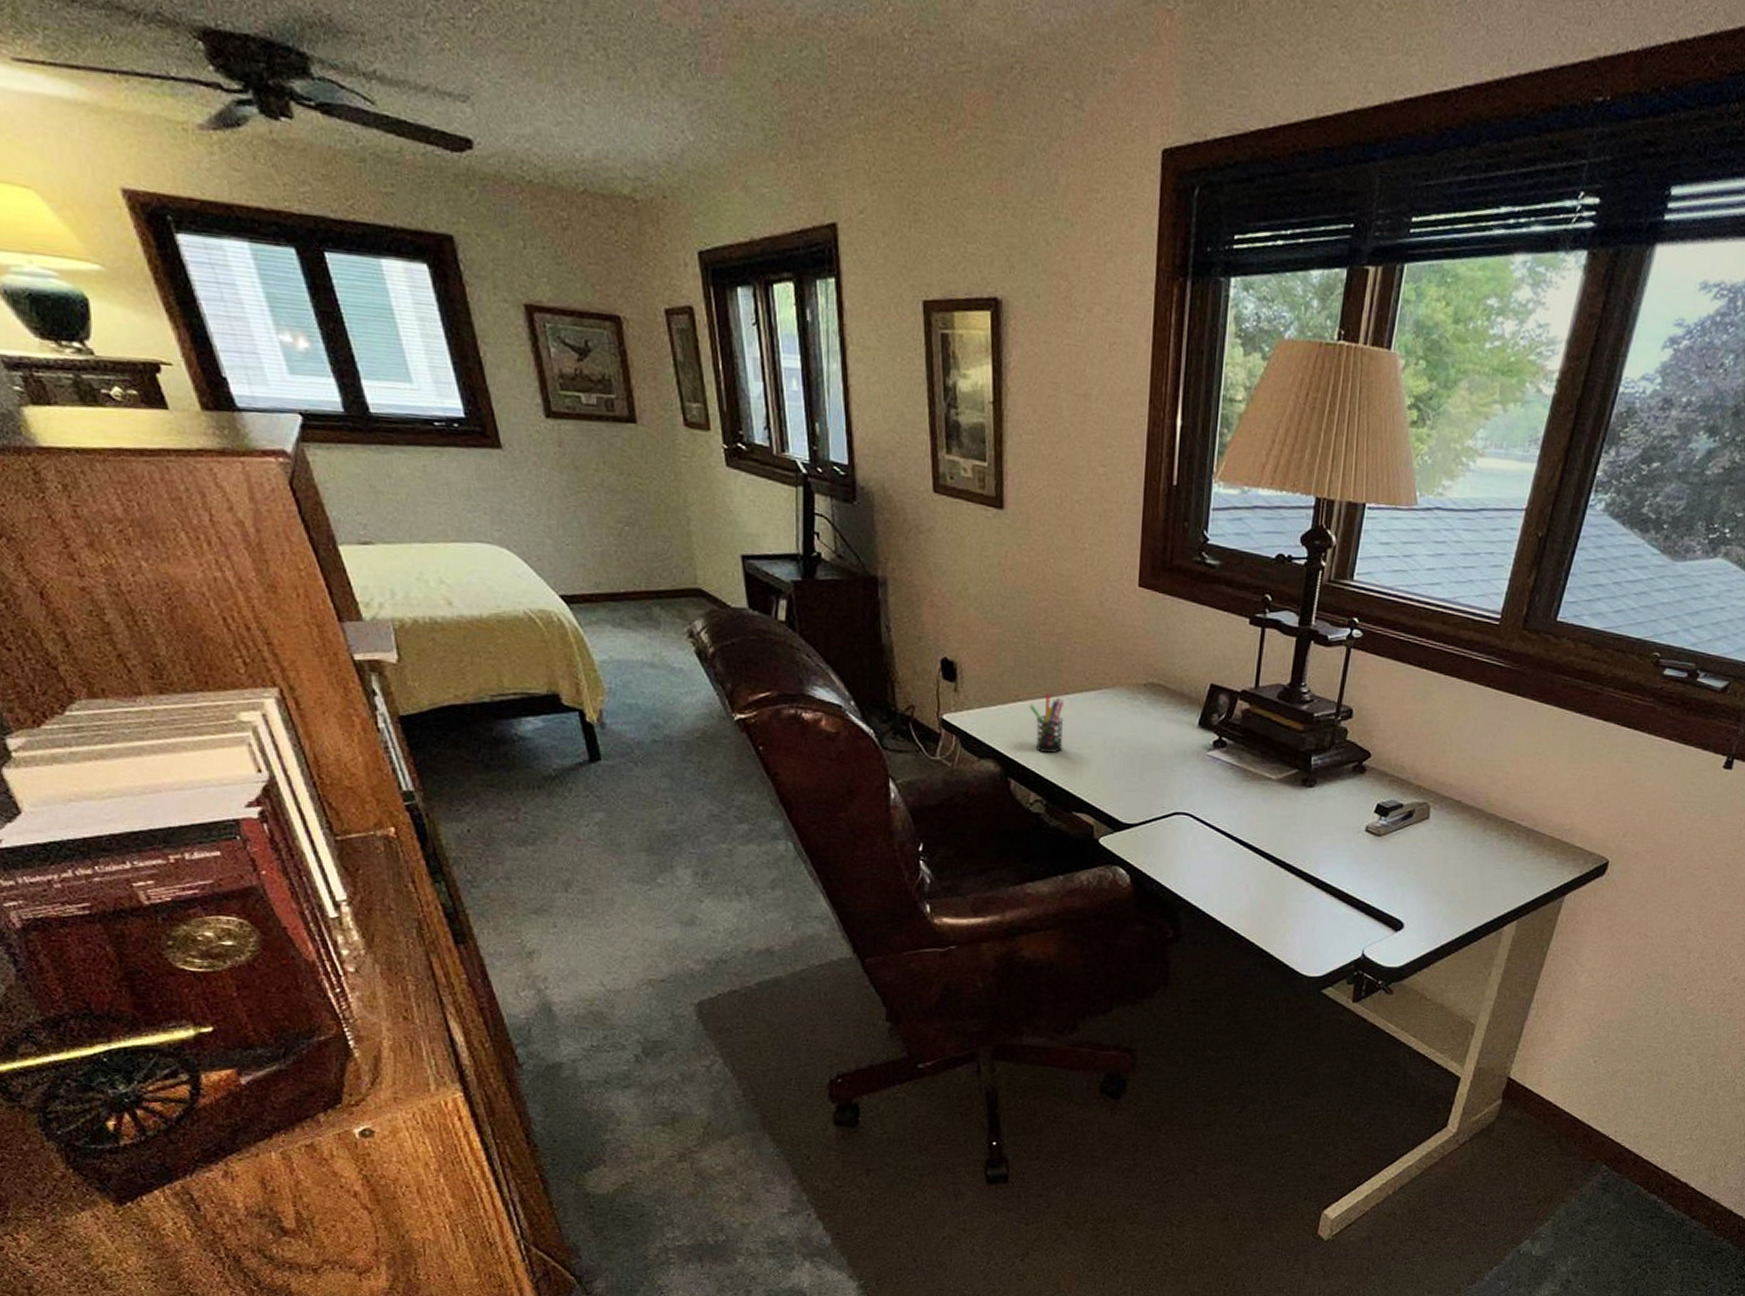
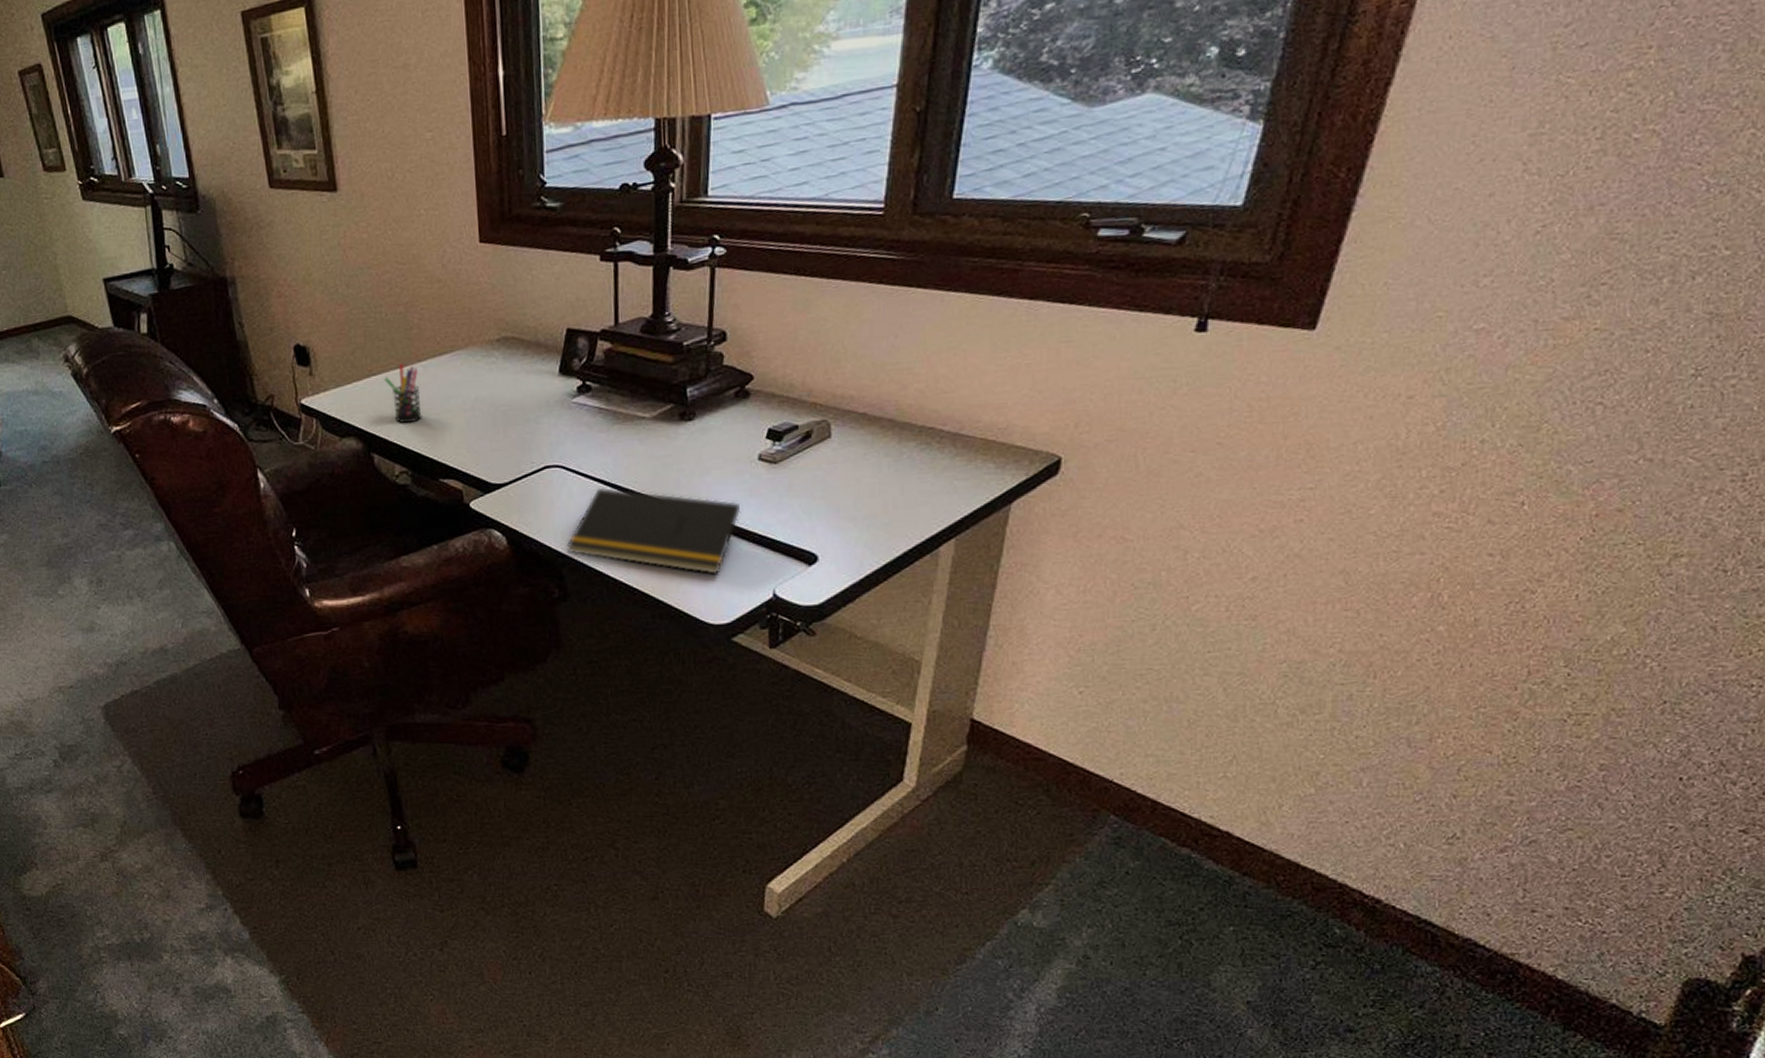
notepad: none [1186,839,1345,932] -> present [567,487,741,576]

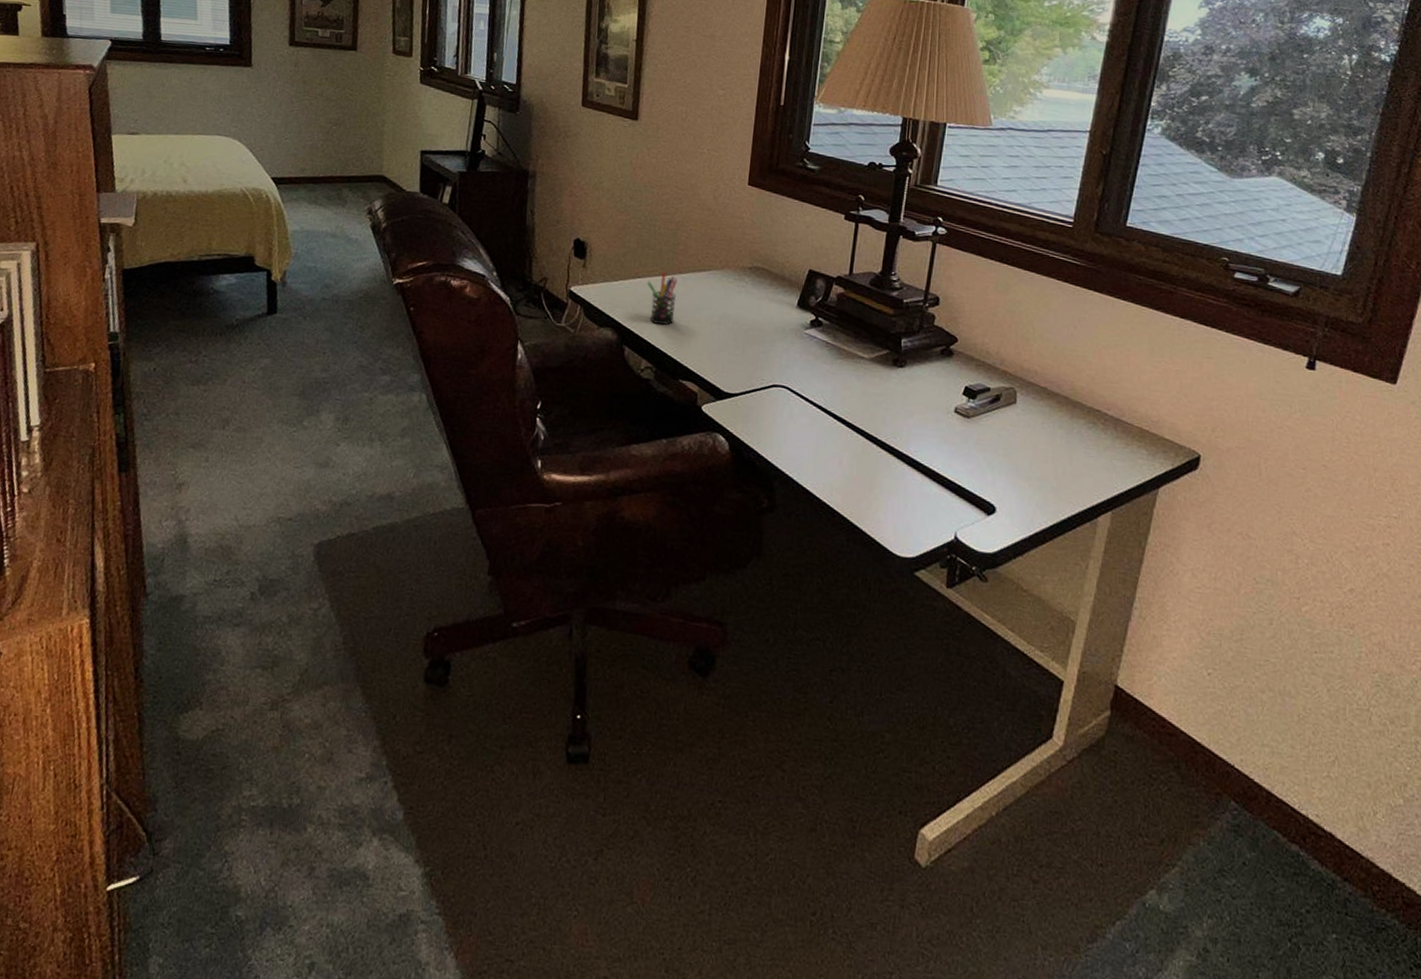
notepad: present [567,487,741,576] -> none [781,412,935,511]

